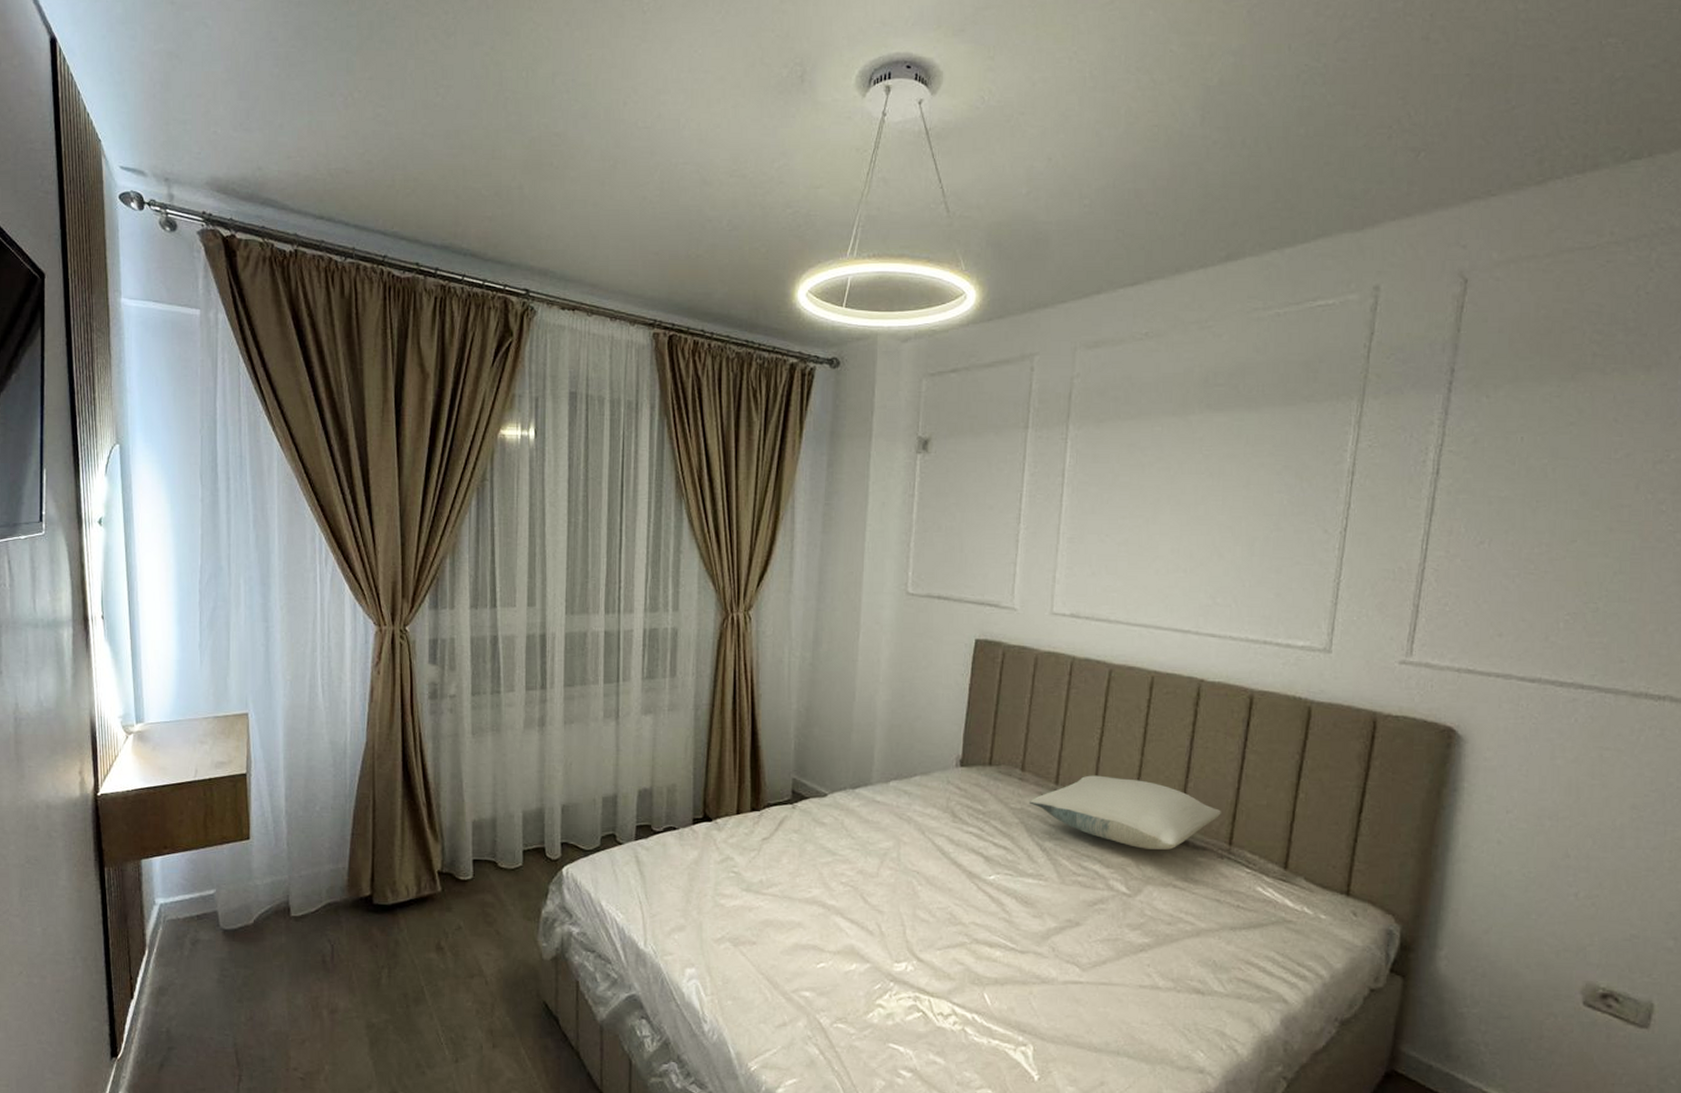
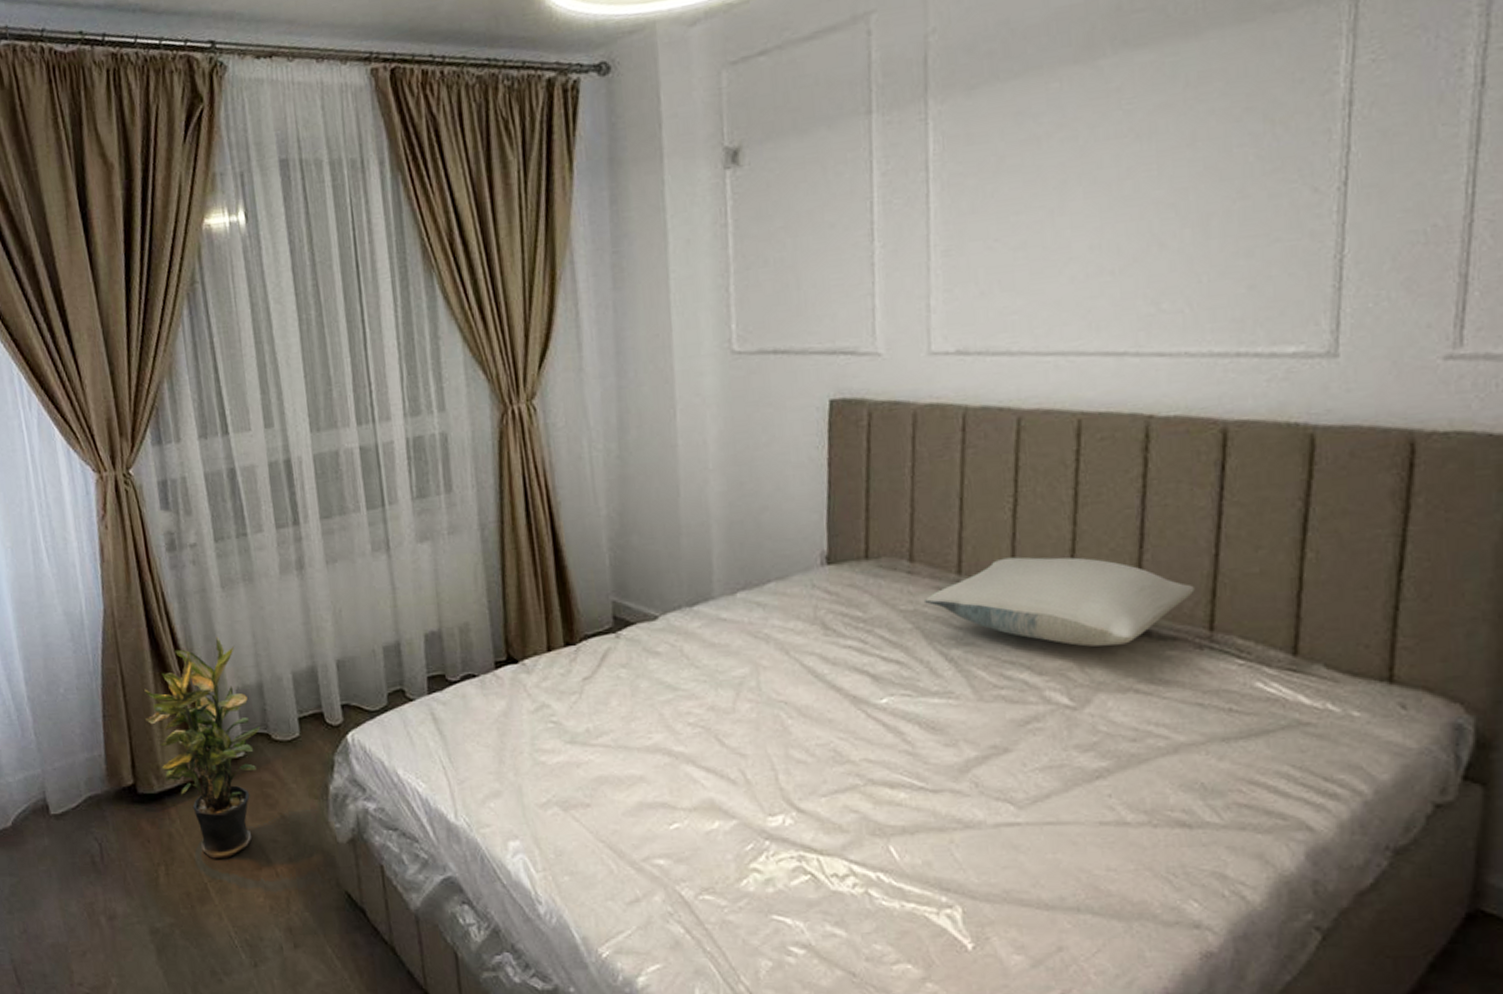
potted plant: none [388,775,490,966] -> present [144,636,261,859]

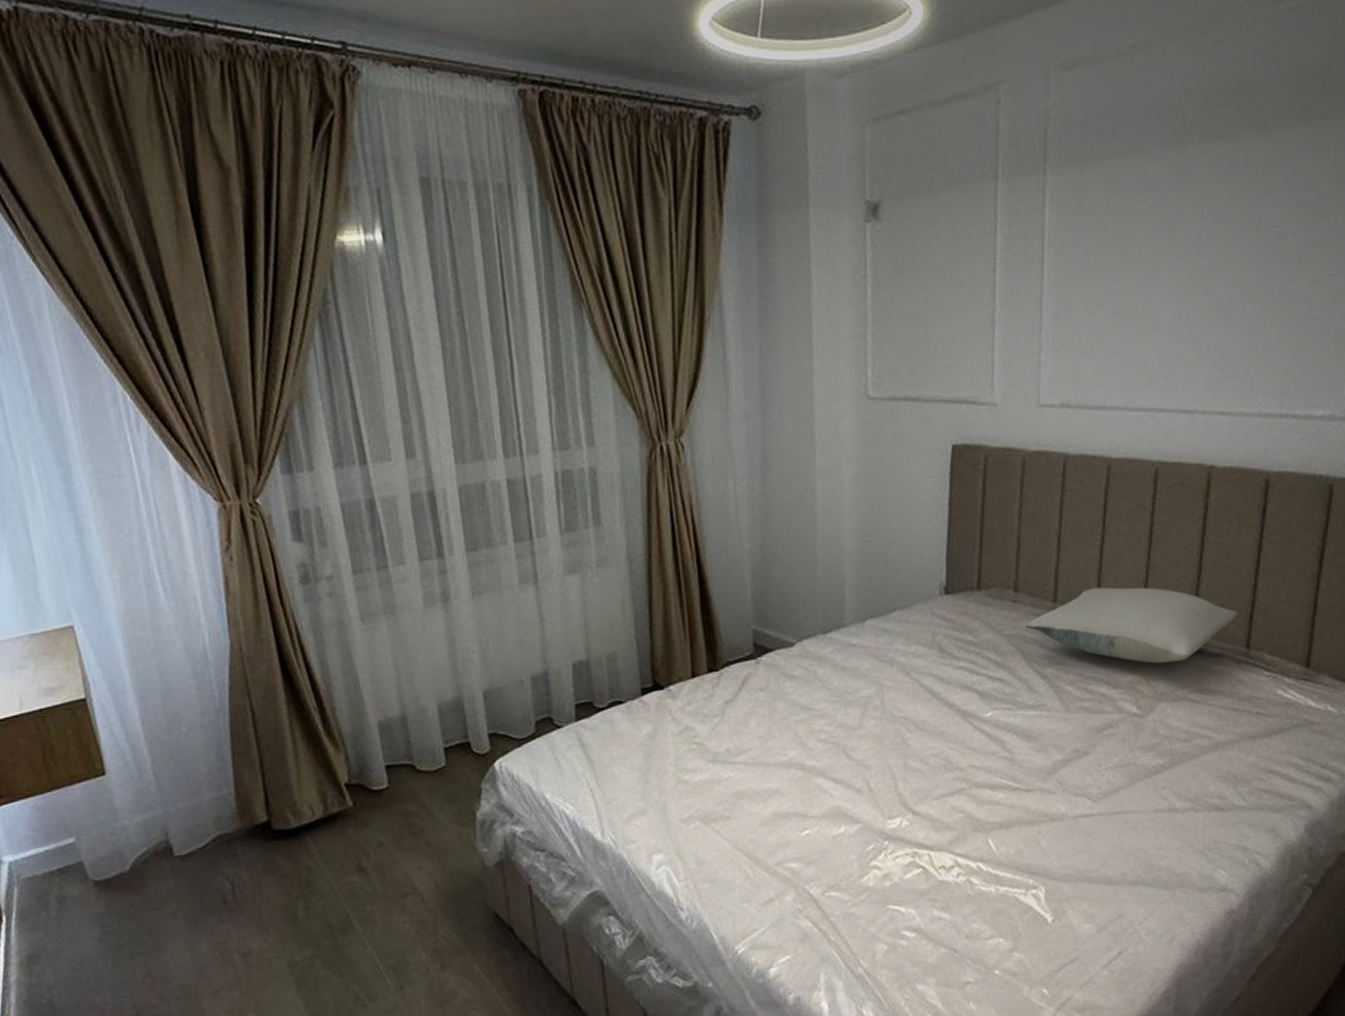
potted plant: present [144,636,261,859] -> none [278,670,405,890]

